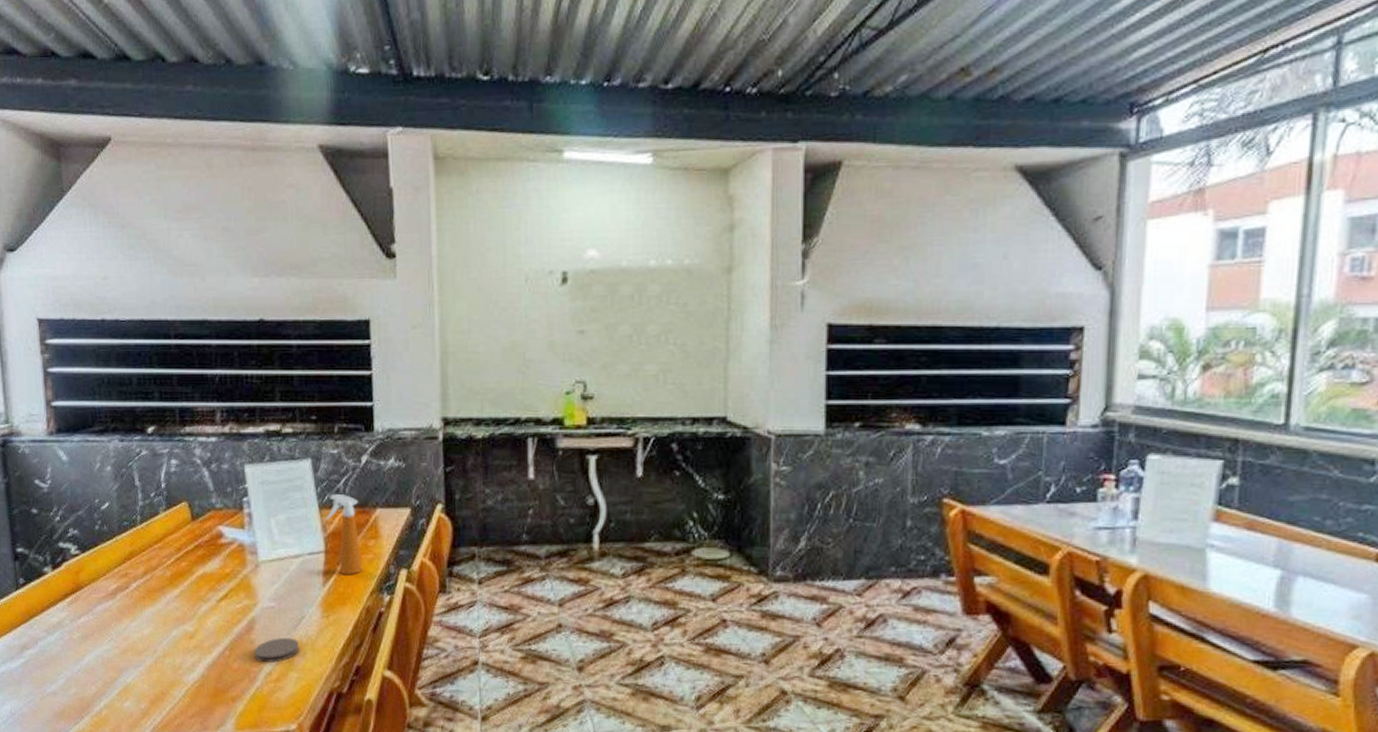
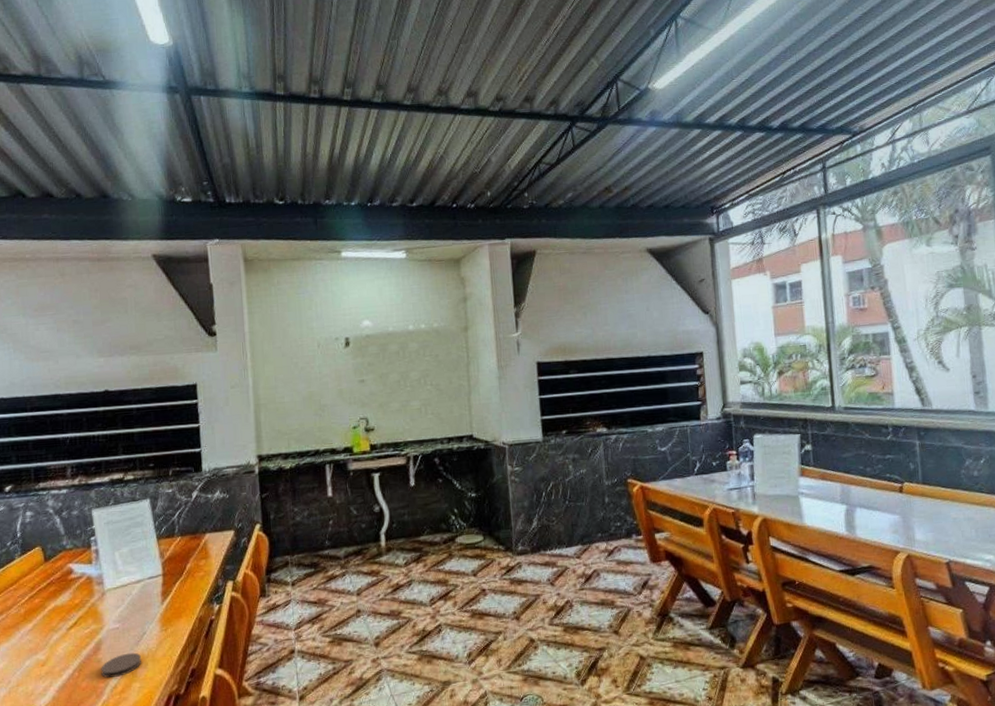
spray bottle: present [325,493,363,576] -> none [163,525,196,593]

